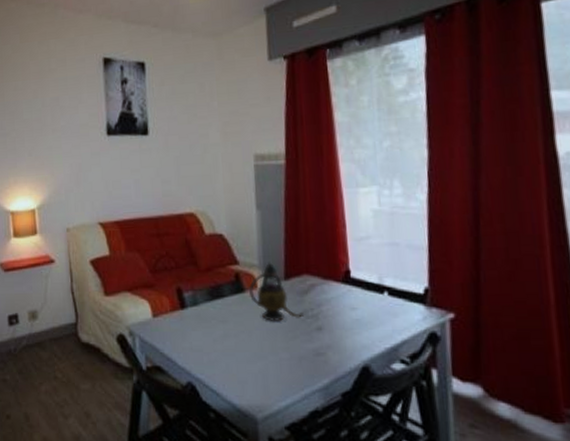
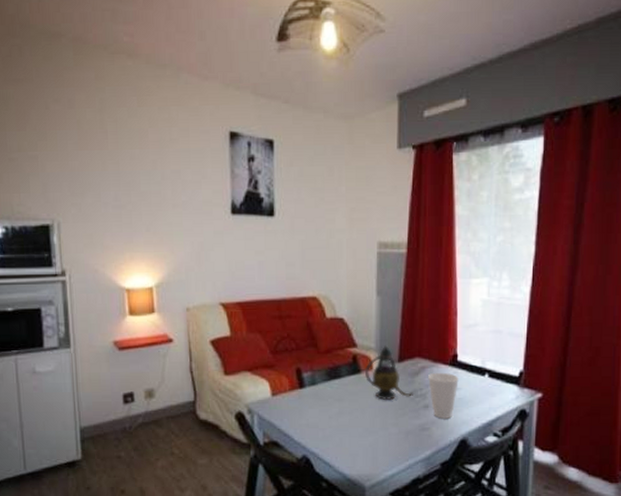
cup: none [319,290,354,344] -> present [428,372,459,420]

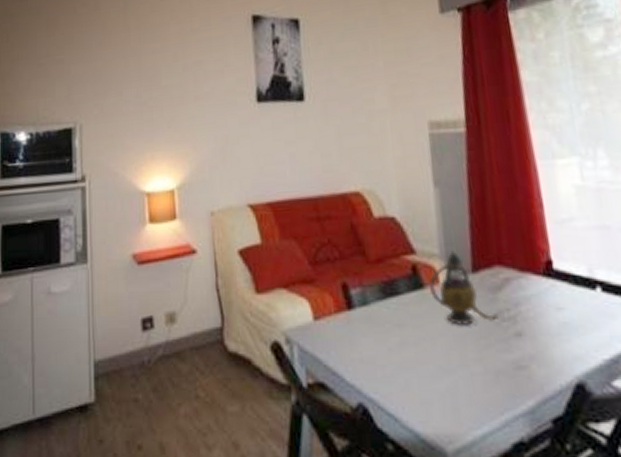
cup: present [428,372,459,420] -> none [515,285,560,354]

